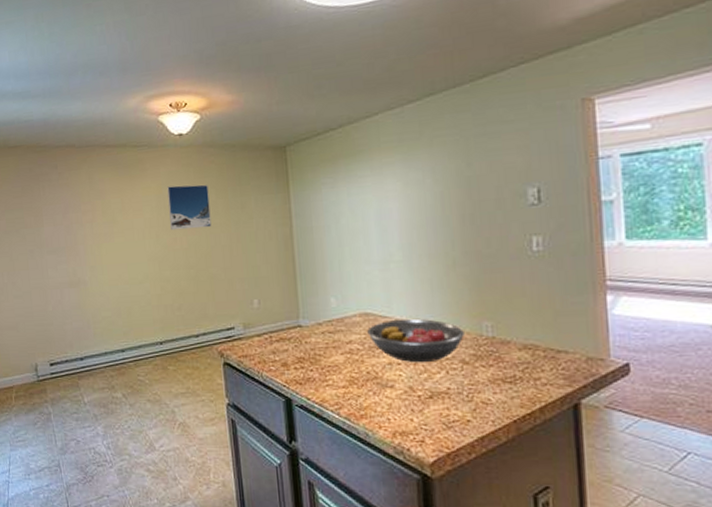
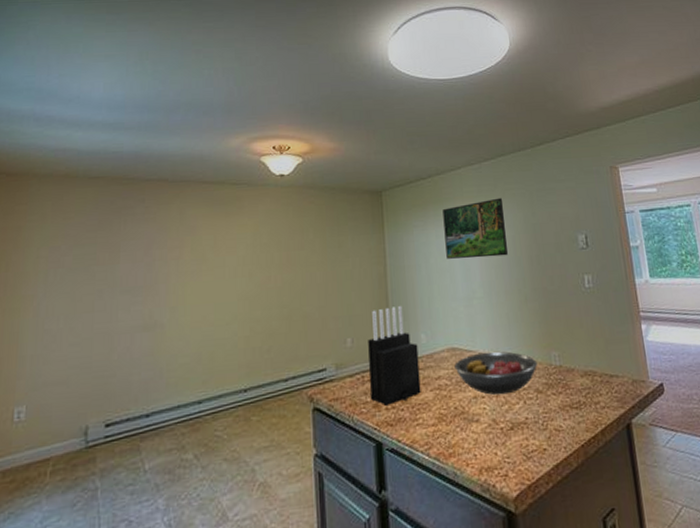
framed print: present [167,184,212,231] -> none [265,223,308,269]
knife block: none [275,269,331,365] -> present [368,306,421,405]
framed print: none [355,147,434,219] -> present [442,197,508,259]

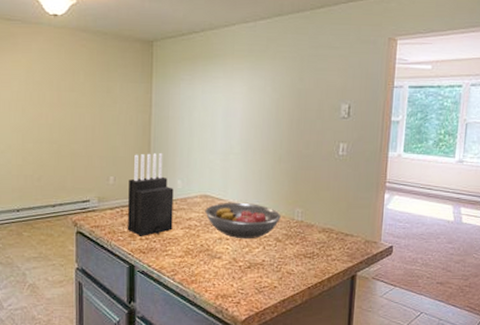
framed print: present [442,197,508,259] -> none [210,59,272,117]

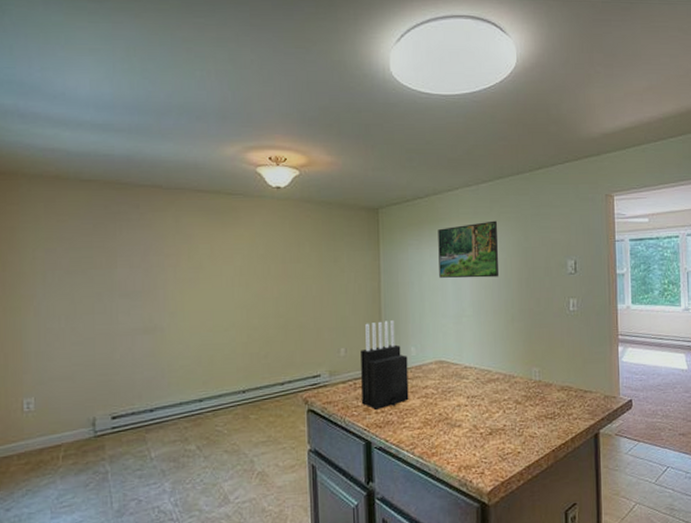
fruit bowl: present [205,202,281,239] -> none [441,365,518,405]
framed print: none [210,59,272,117] -> present [438,220,498,278]

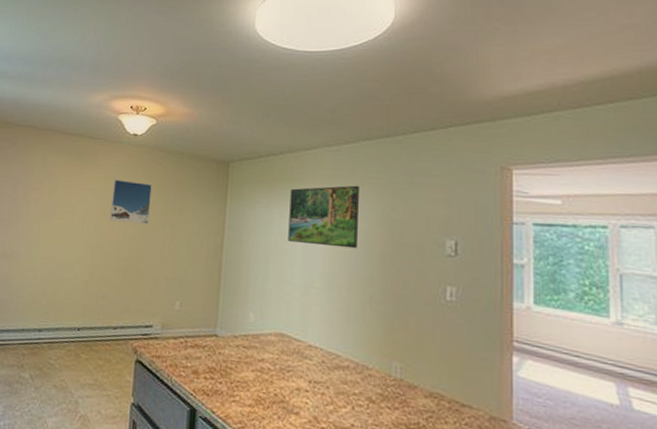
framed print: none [261,236,304,280] -> present [110,179,152,225]
knife block: present [361,320,409,410] -> none [191,279,245,375]

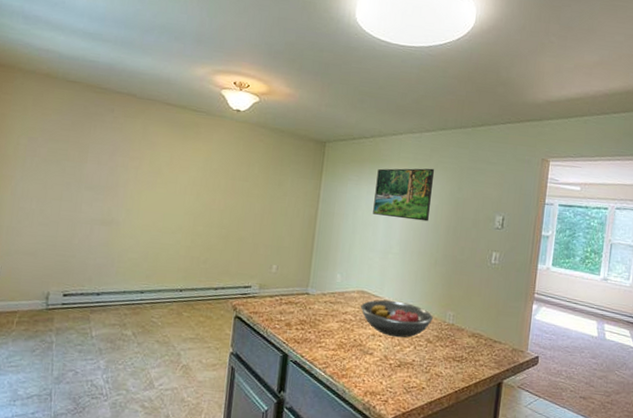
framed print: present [110,179,152,225] -> none [212,152,254,196]
fruit bowl: none [280,345,374,395] -> present [361,300,433,338]

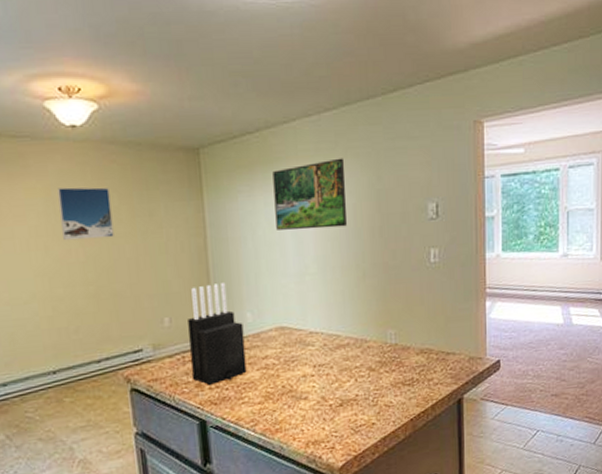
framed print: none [212,152,254,196] -> present [57,187,114,241]
knife block: none [285,245,333,326] -> present [188,283,247,385]
fruit bowl: present [361,300,433,338] -> none [283,330,372,374]

